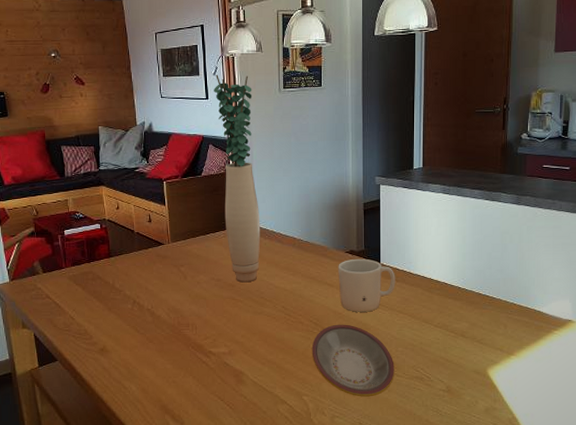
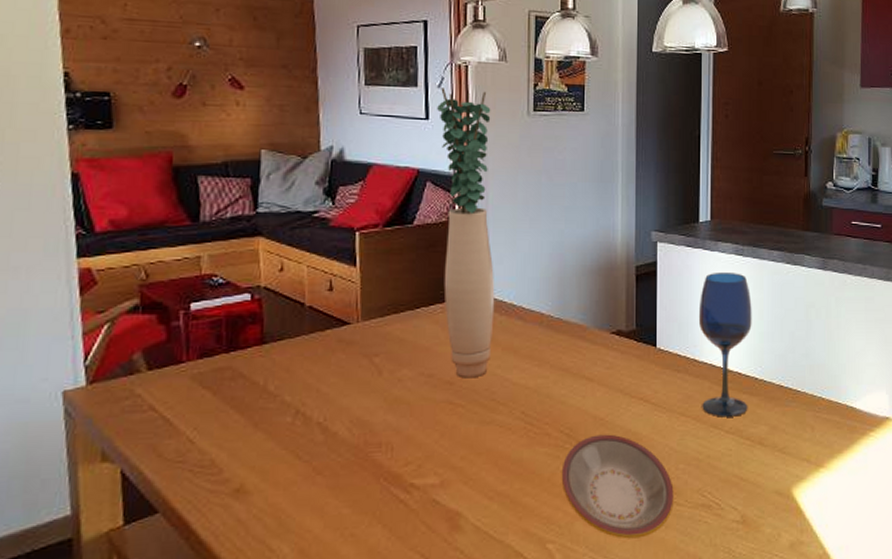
mug: present [338,258,395,312] -> none [600,341,676,417]
wineglass: none [413,207,456,315] -> present [698,273,752,417]

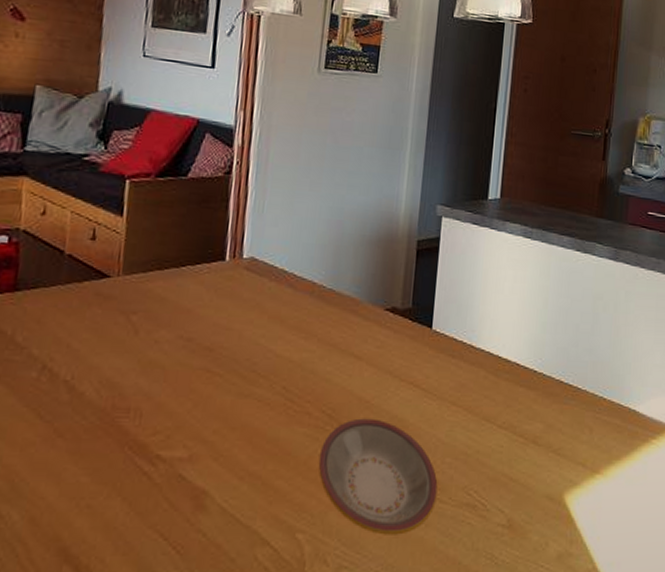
vase: present [437,88,495,379] -> none [211,36,281,346]
wineglass: present [698,273,752,417] -> none [475,254,537,411]

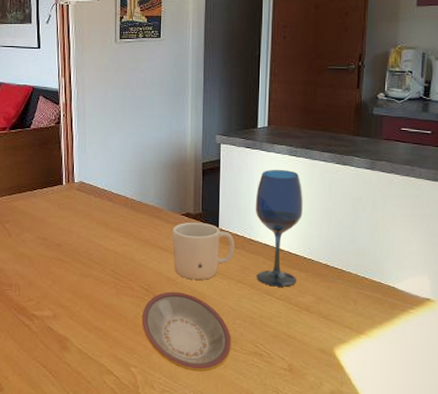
mug: none [369,319,451,401] -> present [172,222,235,280]
wineglass: none [475,254,537,411] -> present [255,170,303,287]

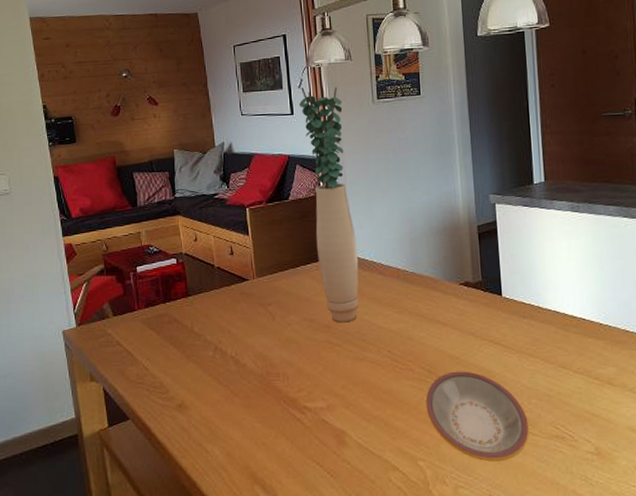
vase: none [46,23,91,243] -> present [299,87,360,323]
mug: present [172,222,235,280] -> none [451,291,522,356]
wineglass: present [255,170,303,287] -> none [539,228,595,359]

